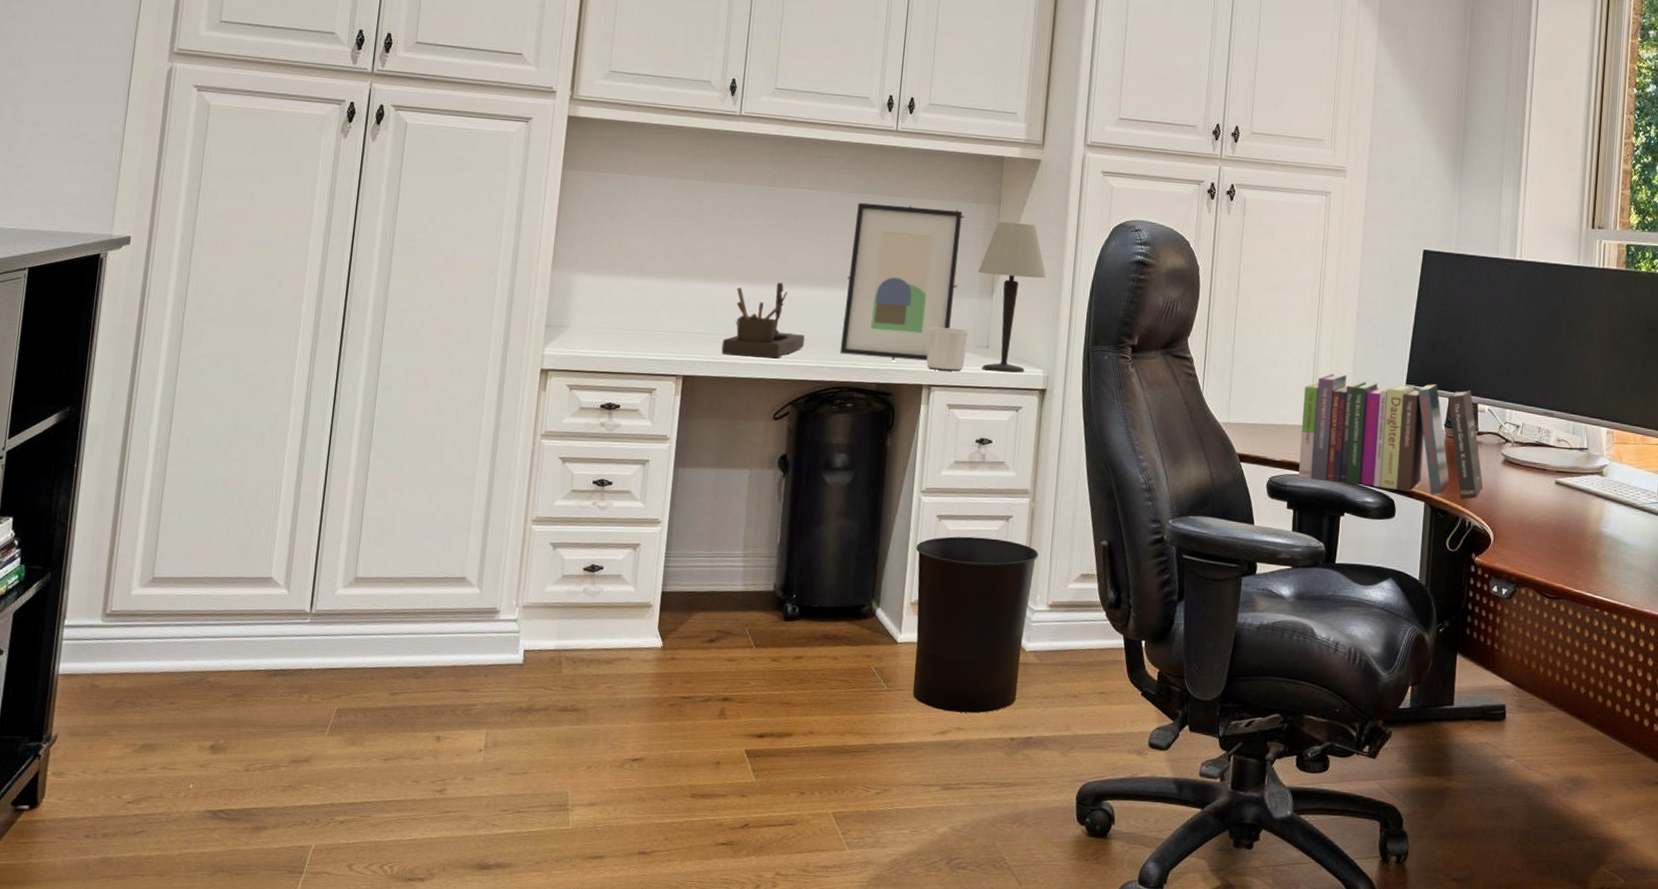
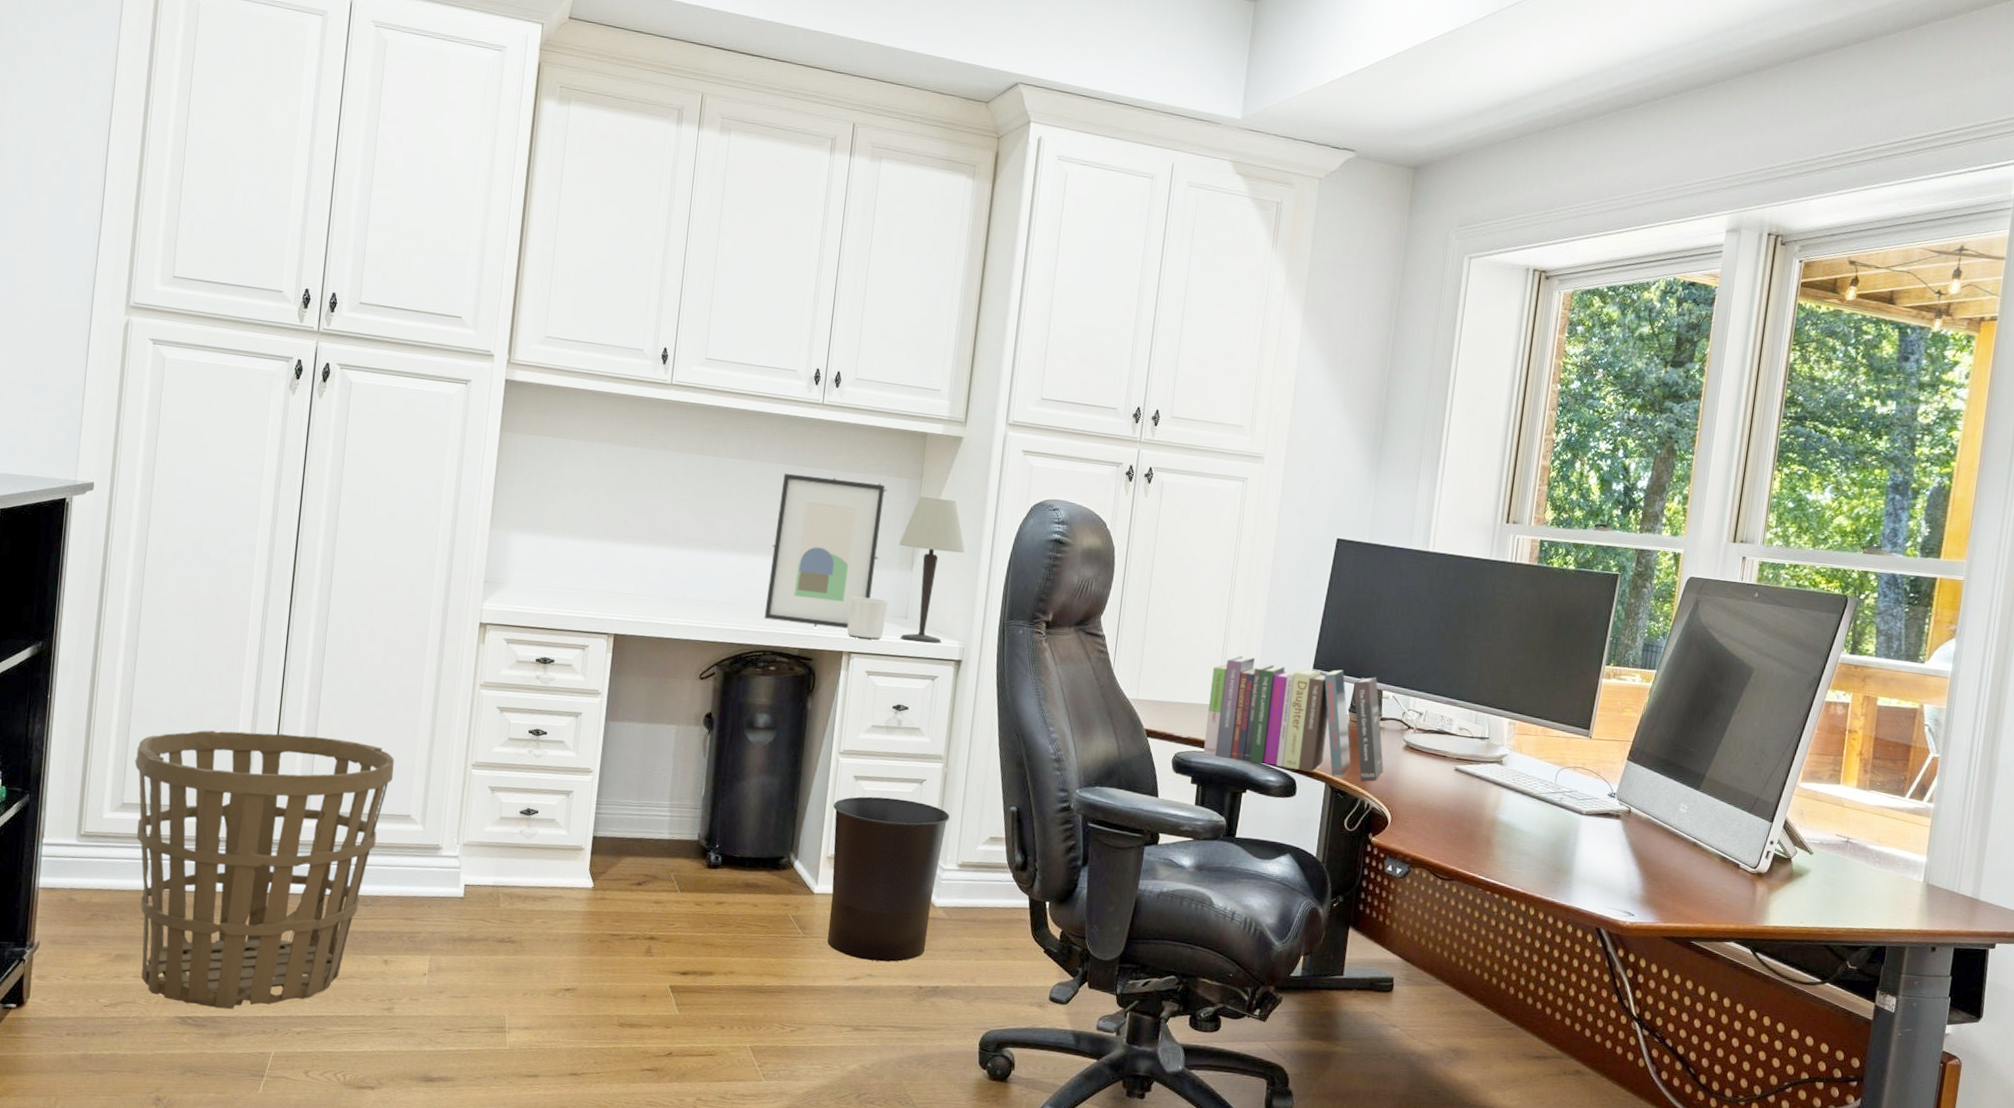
basket: none [167,494,449,800] -> present [135,730,394,1010]
desk organizer: present [721,282,805,359] -> none [651,548,731,621]

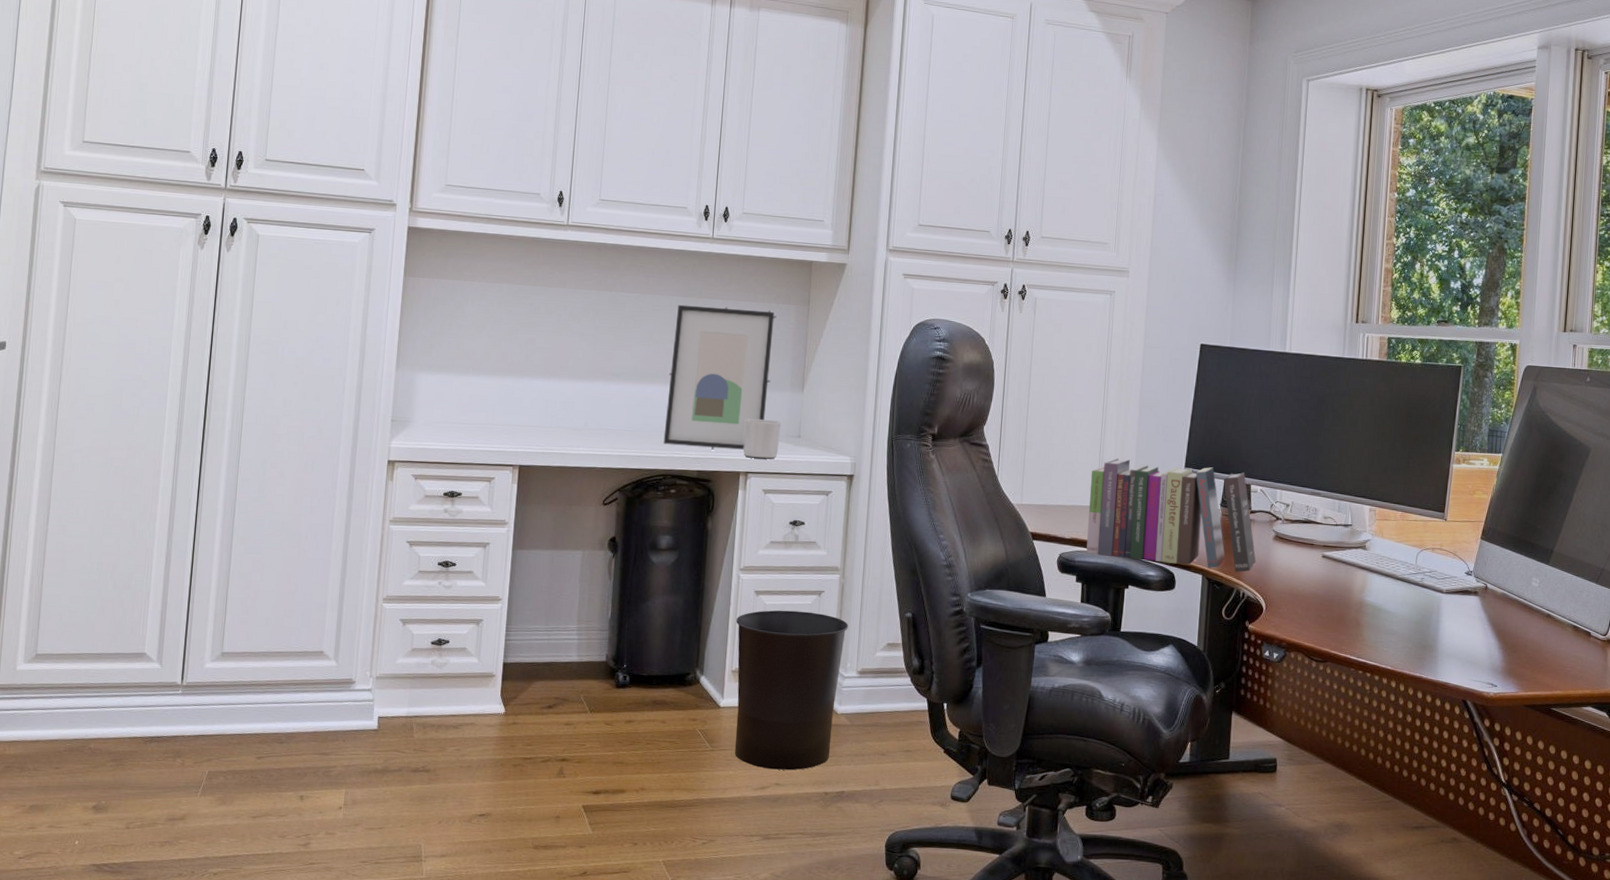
basket: present [135,730,394,1010] -> none [48,577,307,855]
table lamp: present [898,496,966,644] -> none [789,321,853,461]

